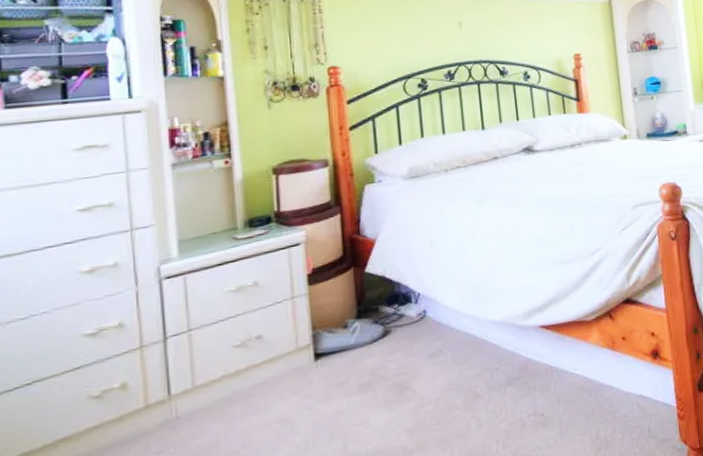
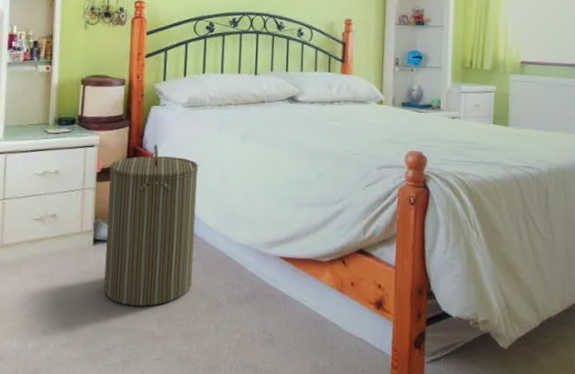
laundry hamper: none [323,228,443,424] -> present [103,144,199,306]

